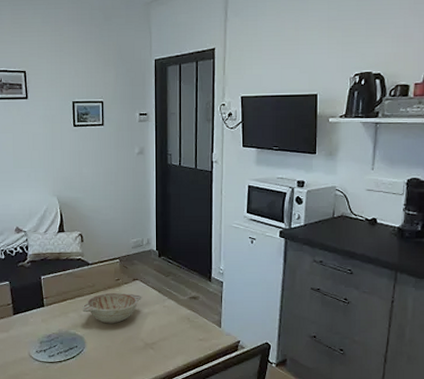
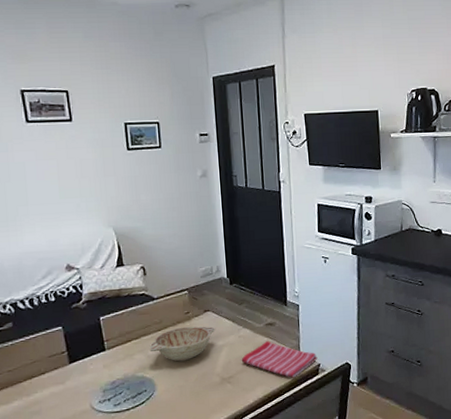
dish towel: none [164,313,238,351] -> present [241,341,318,378]

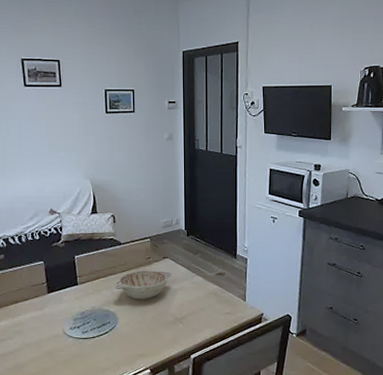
dish towel: present [241,341,318,378] -> none [193,289,261,324]

